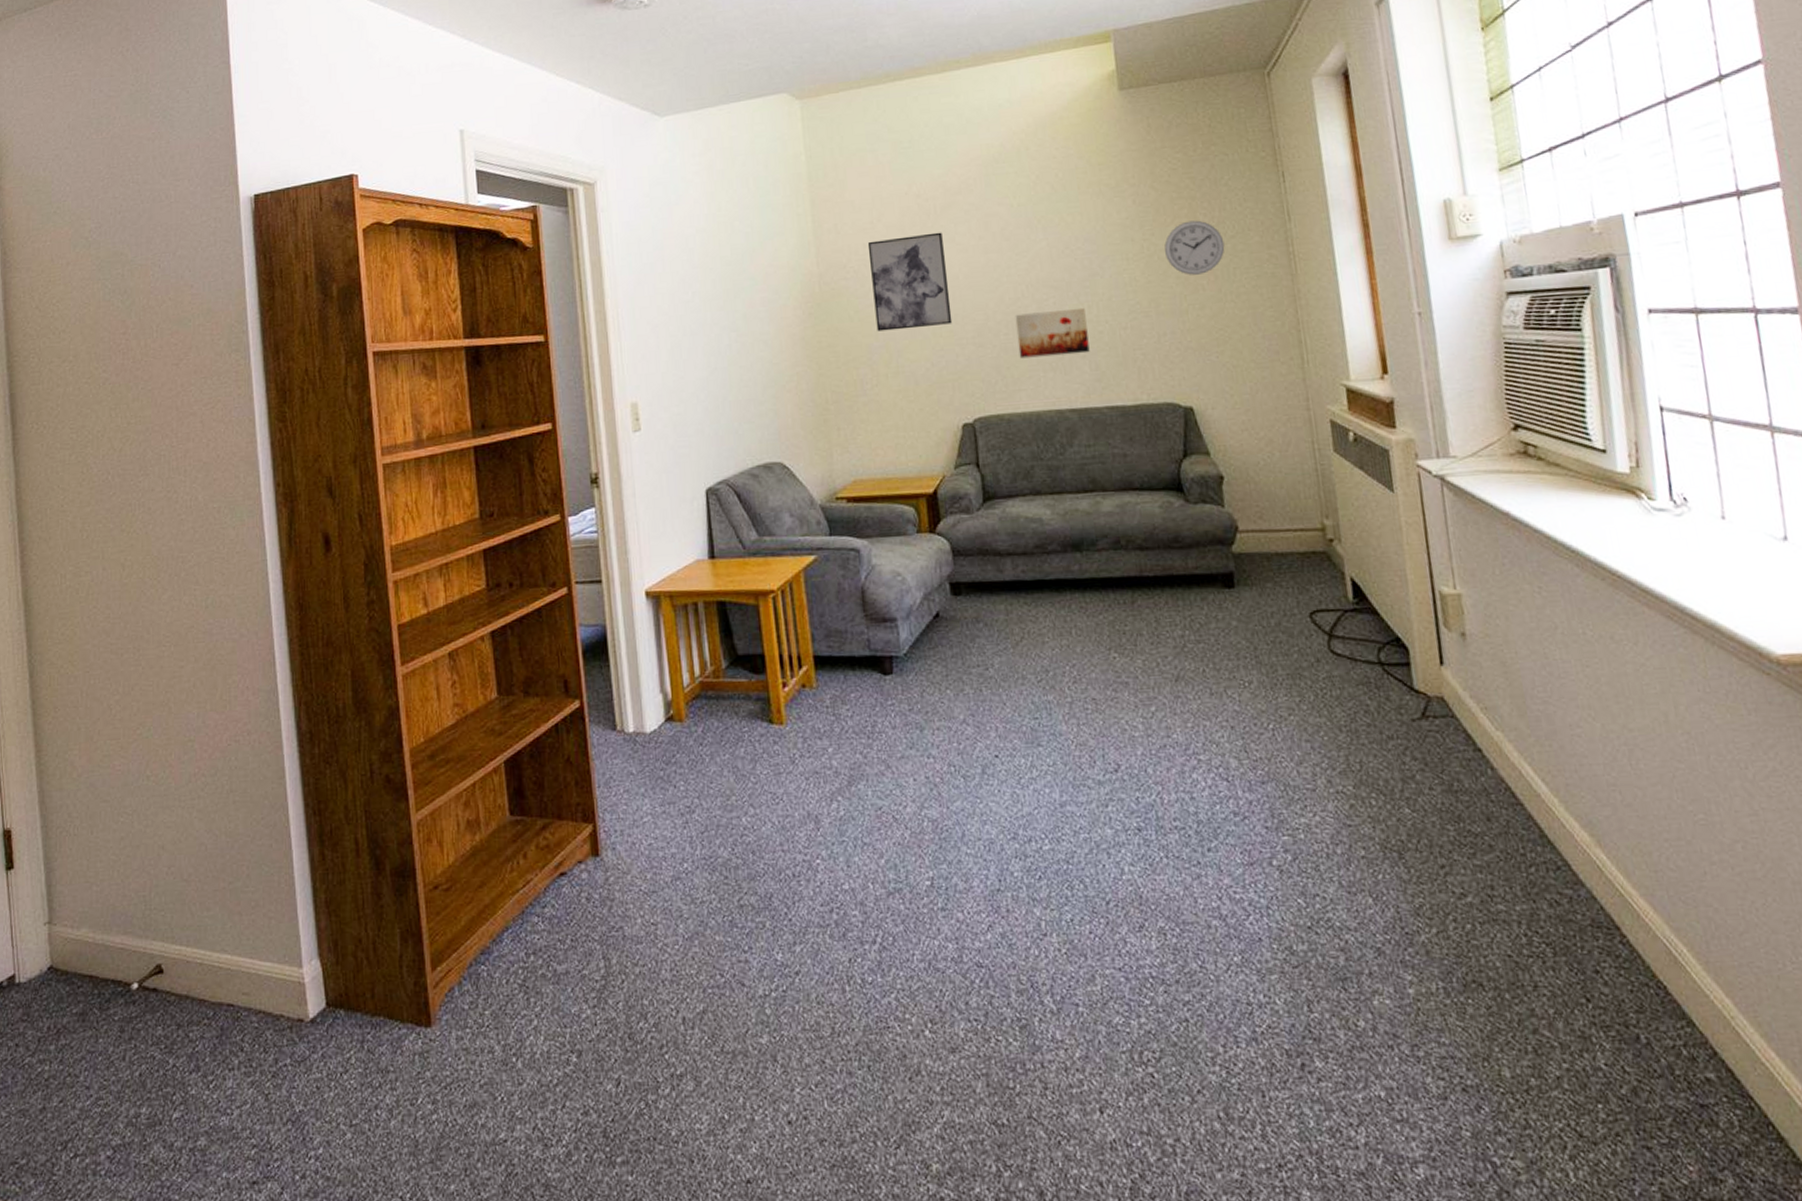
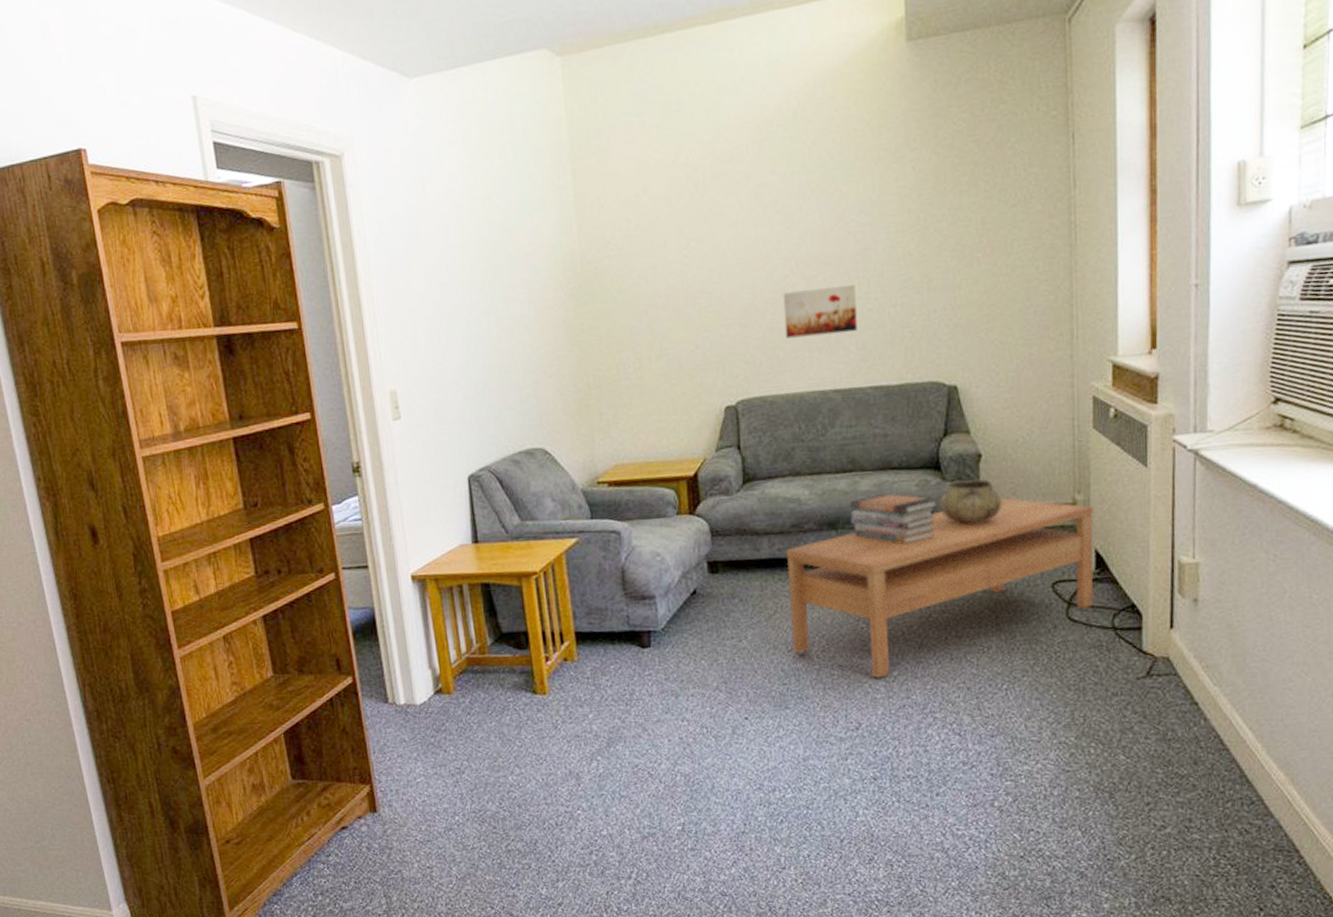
wall art: present [867,232,953,332] -> none [632,204,719,313]
coffee table: none [1030,521,1356,714] -> present [785,498,1094,678]
book stack: none [1094,515,1185,568] -> present [850,493,939,544]
wall clock: present [1164,220,1225,275] -> none [941,187,1005,248]
decorative bowl: none [1184,501,1250,549] -> present [939,478,1003,525]

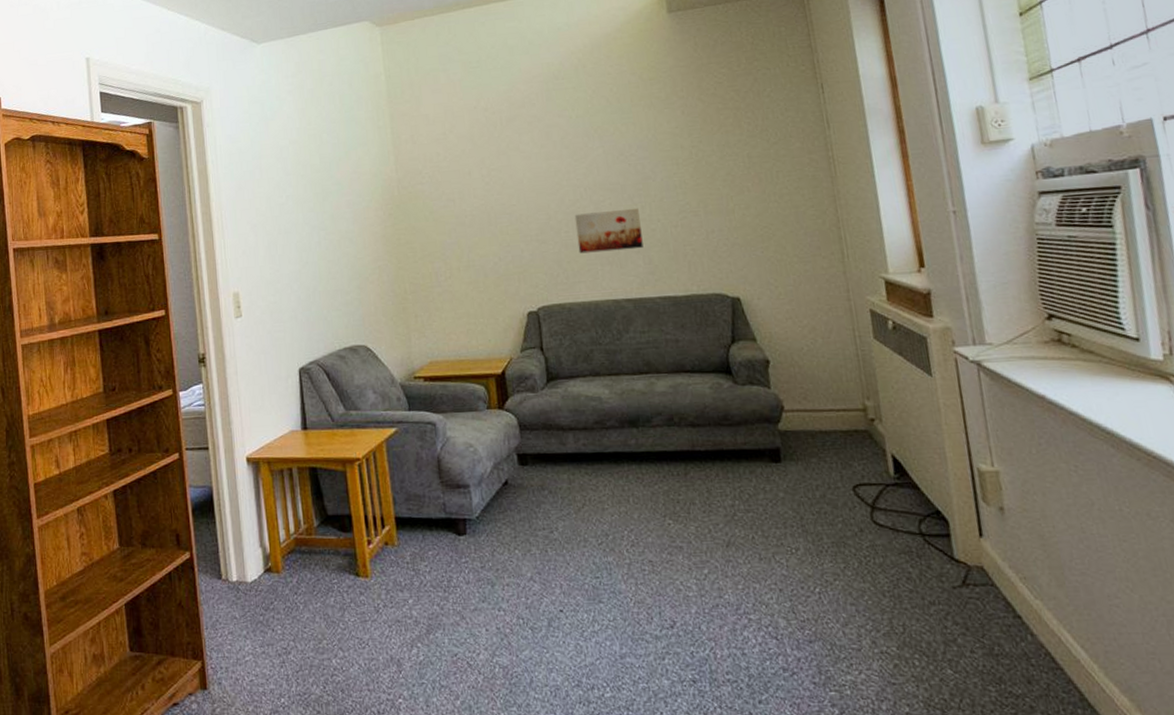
coffee table: present [785,498,1094,678] -> none [590,402,897,575]
book stack: present [850,493,939,544] -> none [649,394,734,443]
decorative bowl: present [939,478,1003,525] -> none [733,383,795,426]

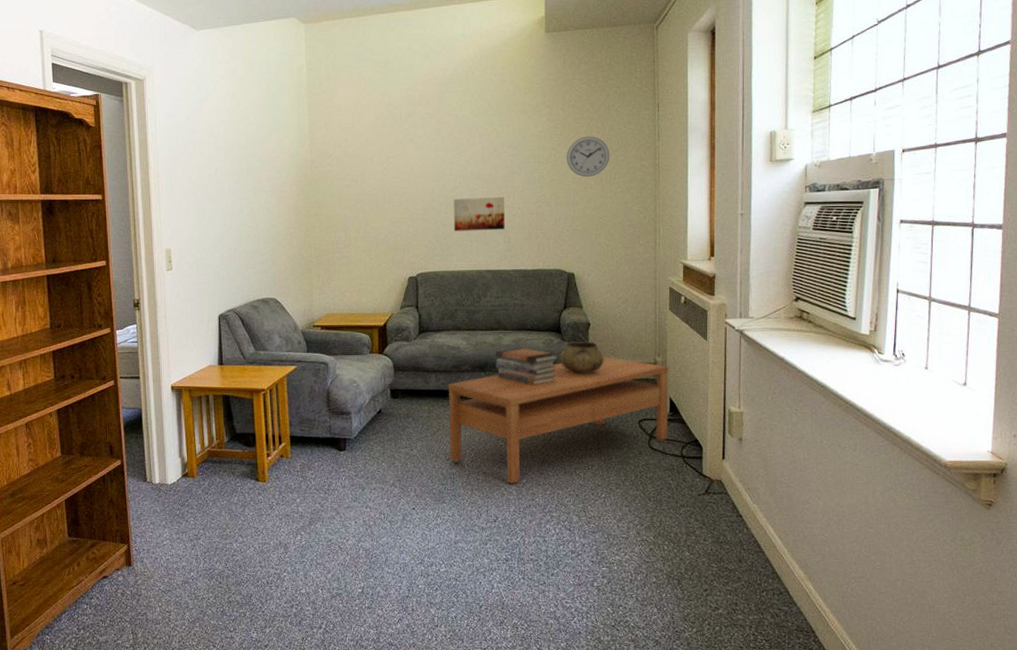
coffee table: none [590,402,897,575] -> present [448,356,669,484]
book stack: none [649,394,734,443] -> present [495,347,559,385]
wall clock: none [711,128,768,178] -> present [566,136,610,177]
decorative bowl: none [733,383,795,426] -> present [559,341,605,374]

